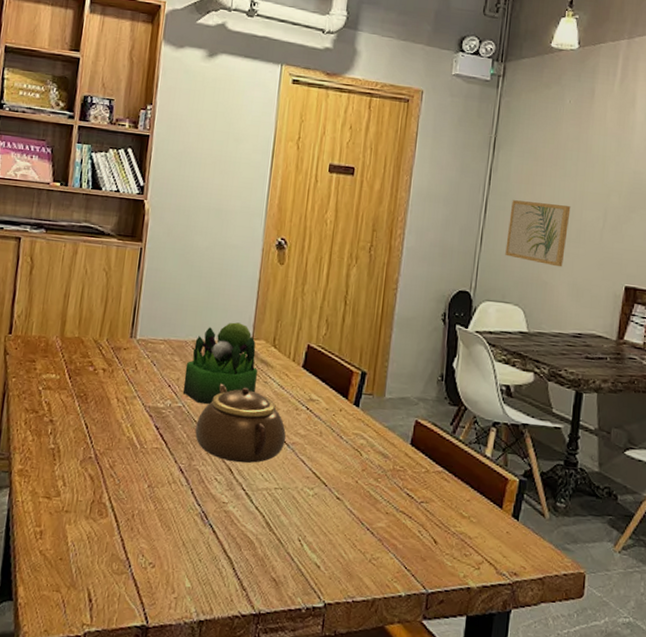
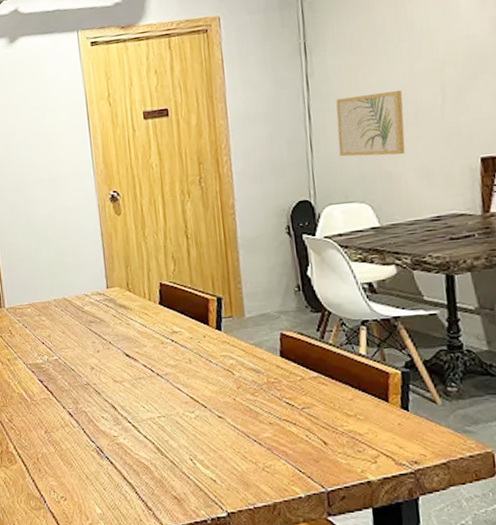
plant: present [182,322,257,404] -> none [53,275,120,353]
teapot: present [195,383,286,464] -> none [74,332,159,400]

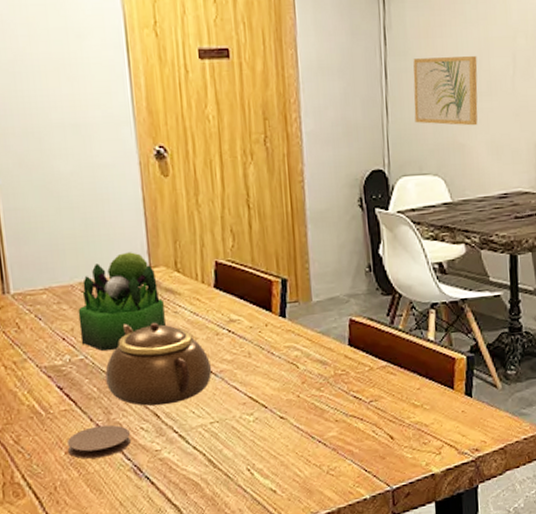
coaster: none [46,412,94,438] -> present [66,424,131,459]
plant: none [53,275,120,353] -> present [78,252,166,351]
teapot: none [74,332,159,400] -> present [105,322,212,406]

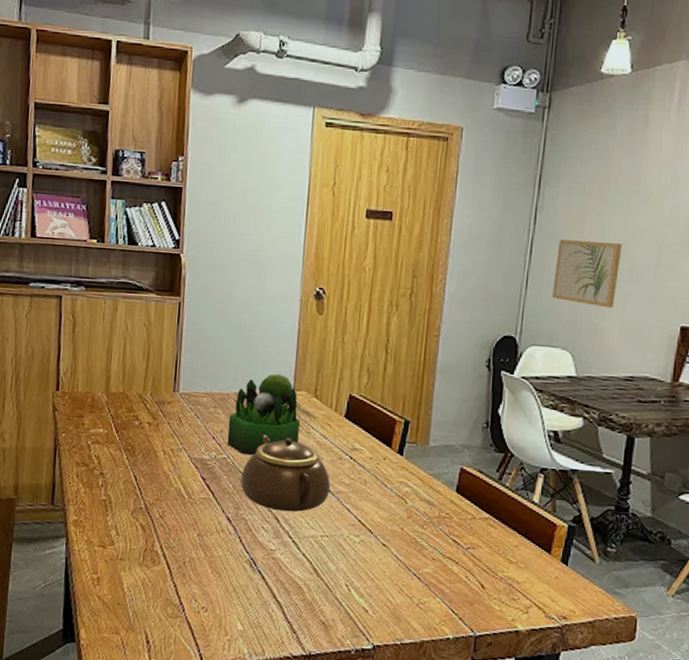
coaster: present [66,424,131,459] -> none [199,517,252,546]

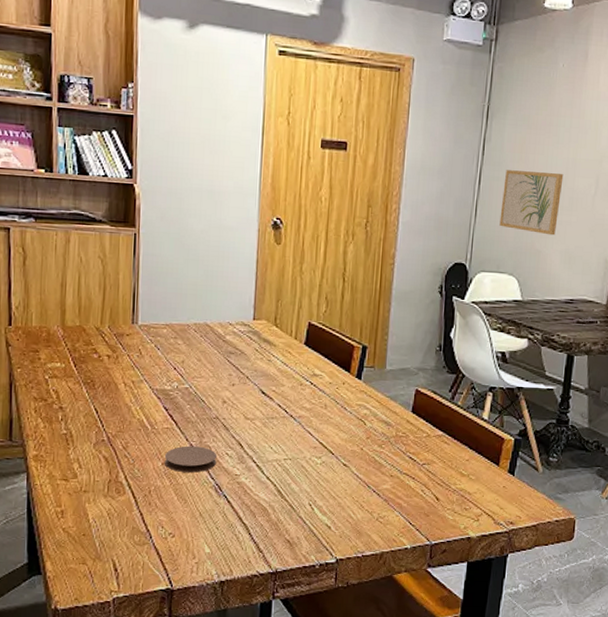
coaster: none [199,517,252,546] -> present [164,445,217,473]
plant: present [227,374,300,455] -> none [188,304,261,384]
teapot: present [241,434,331,512] -> none [204,363,293,438]

